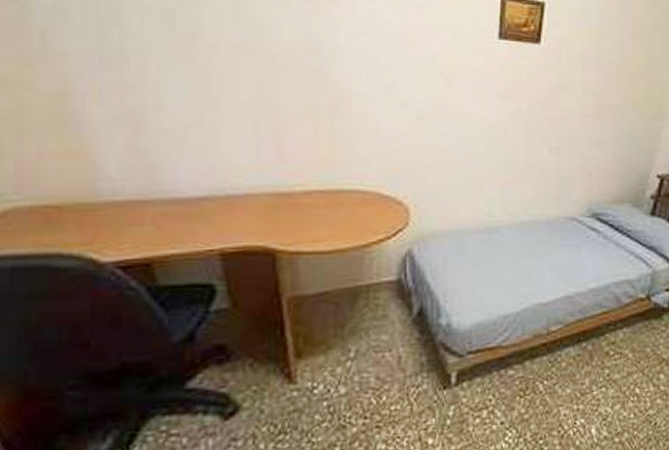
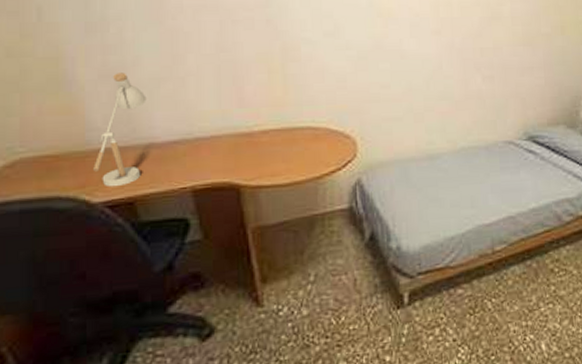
desk lamp: none [104,116,171,246] -> present [93,72,147,187]

